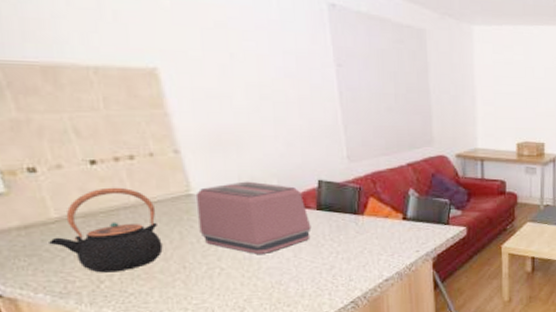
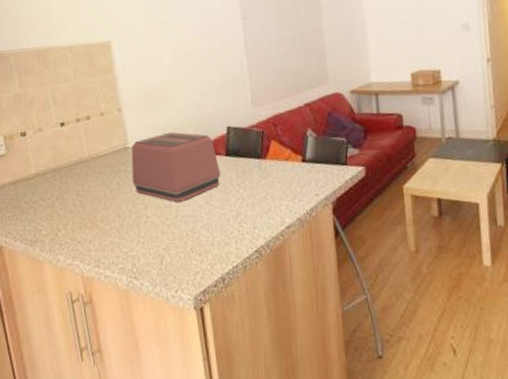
teapot: present [49,187,163,273] -> none [28,144,104,222]

